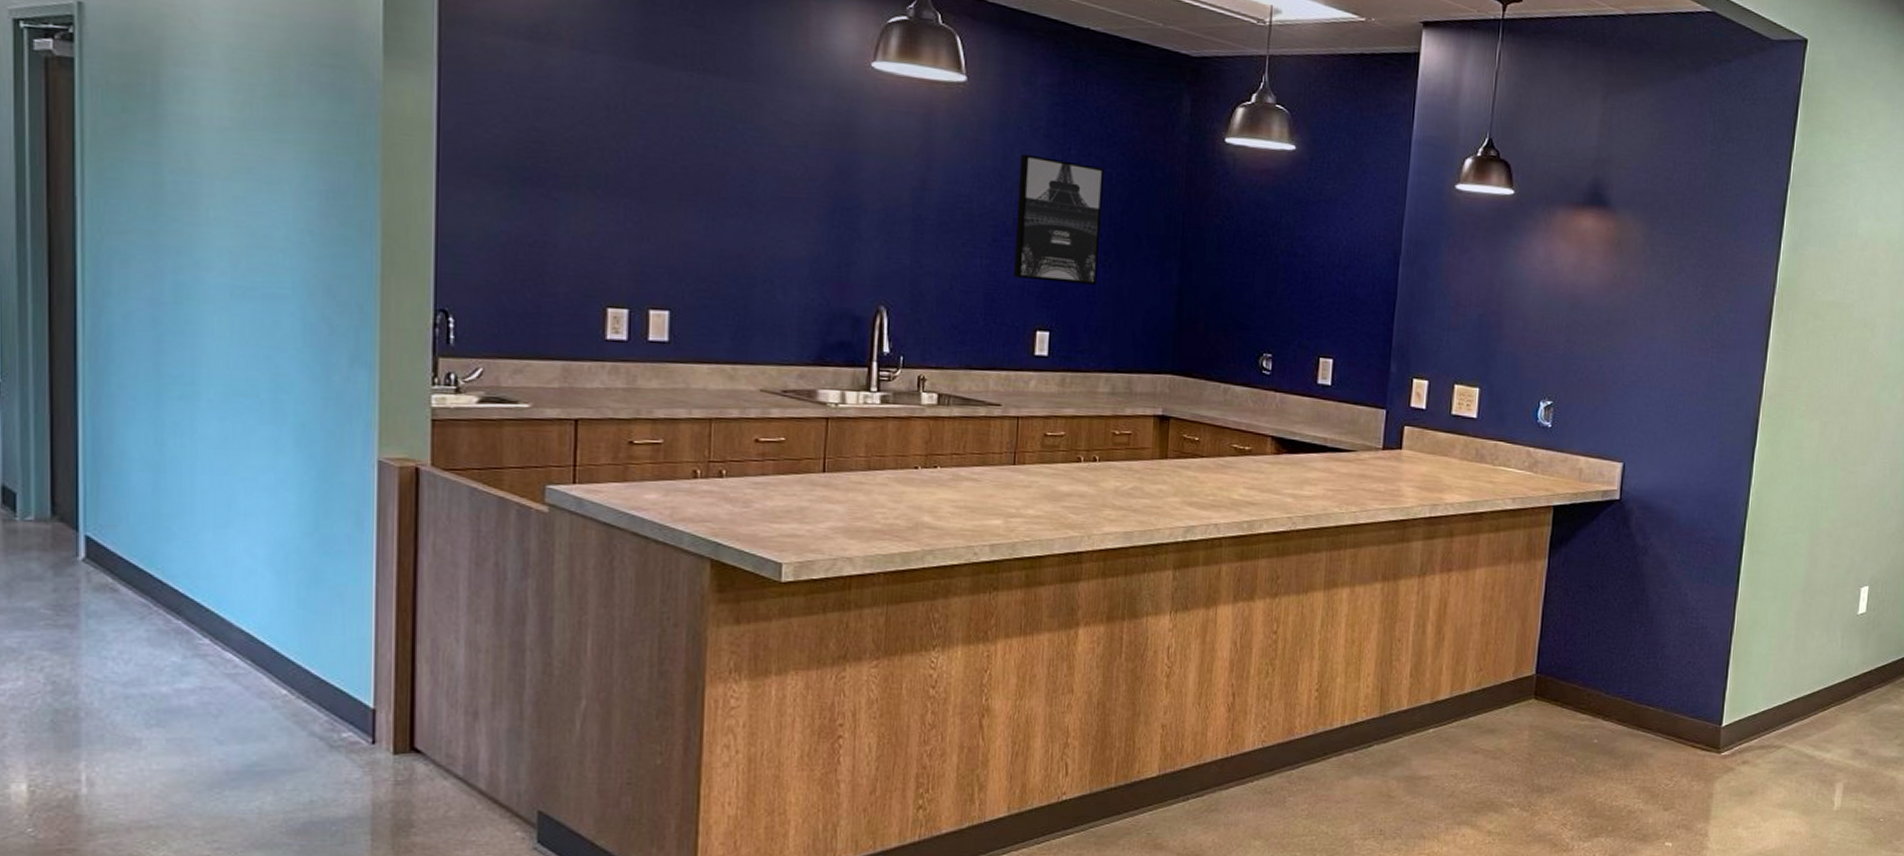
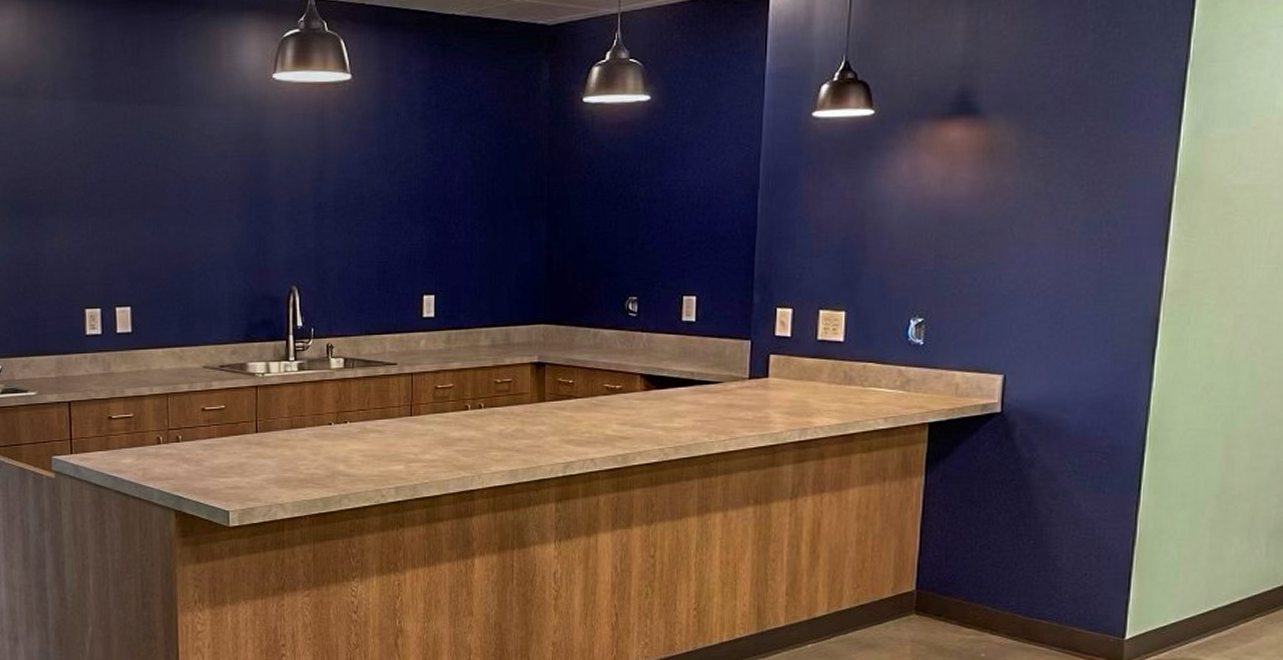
wall art: present [1013,154,1104,285] -> none [400,137,474,250]

